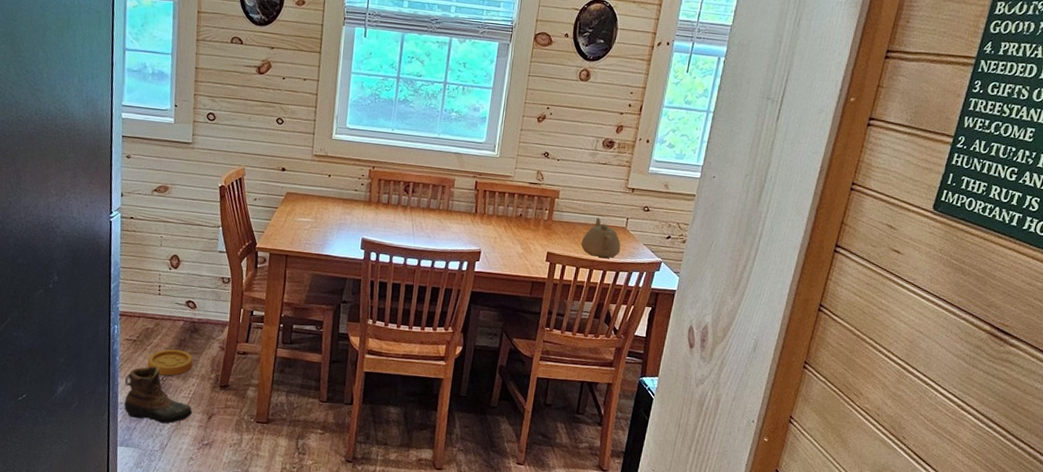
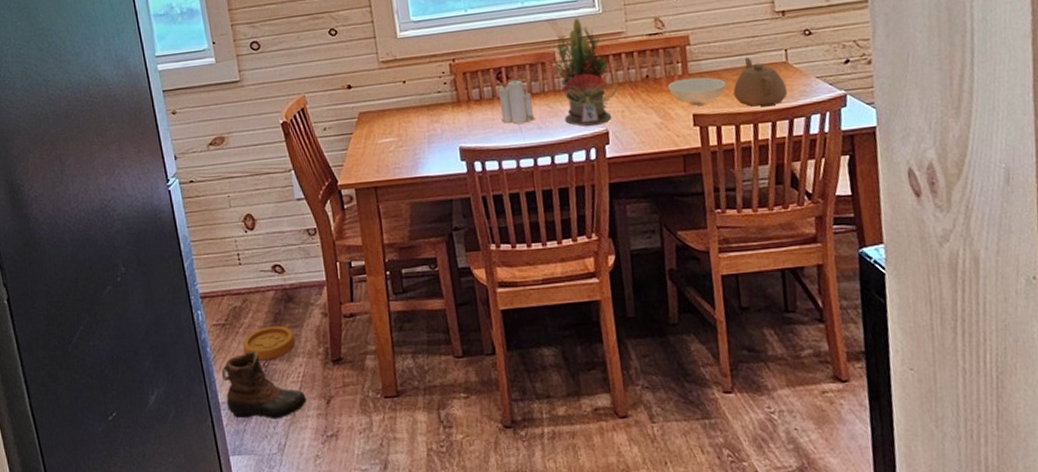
candle: none [400,194,428,231] -> present [498,79,535,125]
flower arrangement: none [450,157,498,244] -> present [552,19,619,127]
bowl: none [534,223,578,247] -> present [668,77,726,106]

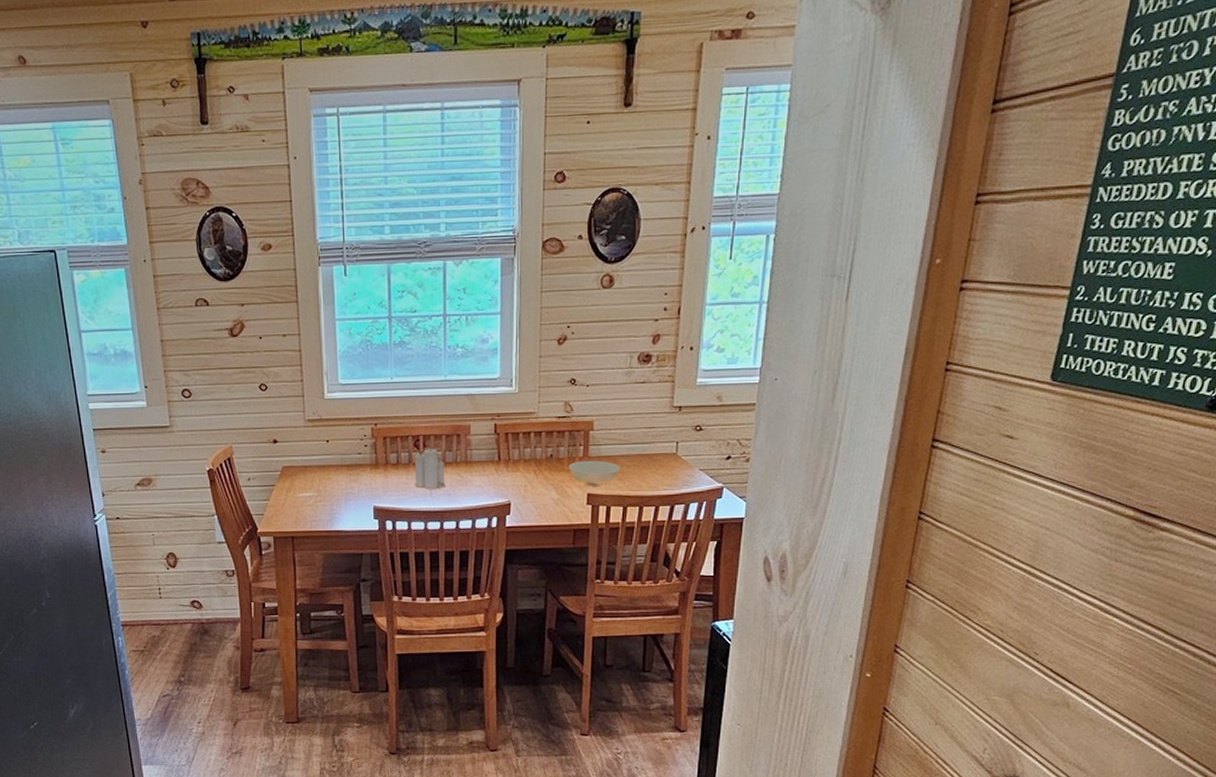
boot: present [221,350,307,419] -> none [138,675,216,736]
pet bowl: present [242,325,295,361] -> none [159,655,207,685]
flower arrangement: present [552,19,619,127] -> none [467,396,524,496]
teapot: present [733,57,788,107] -> none [625,446,673,491]

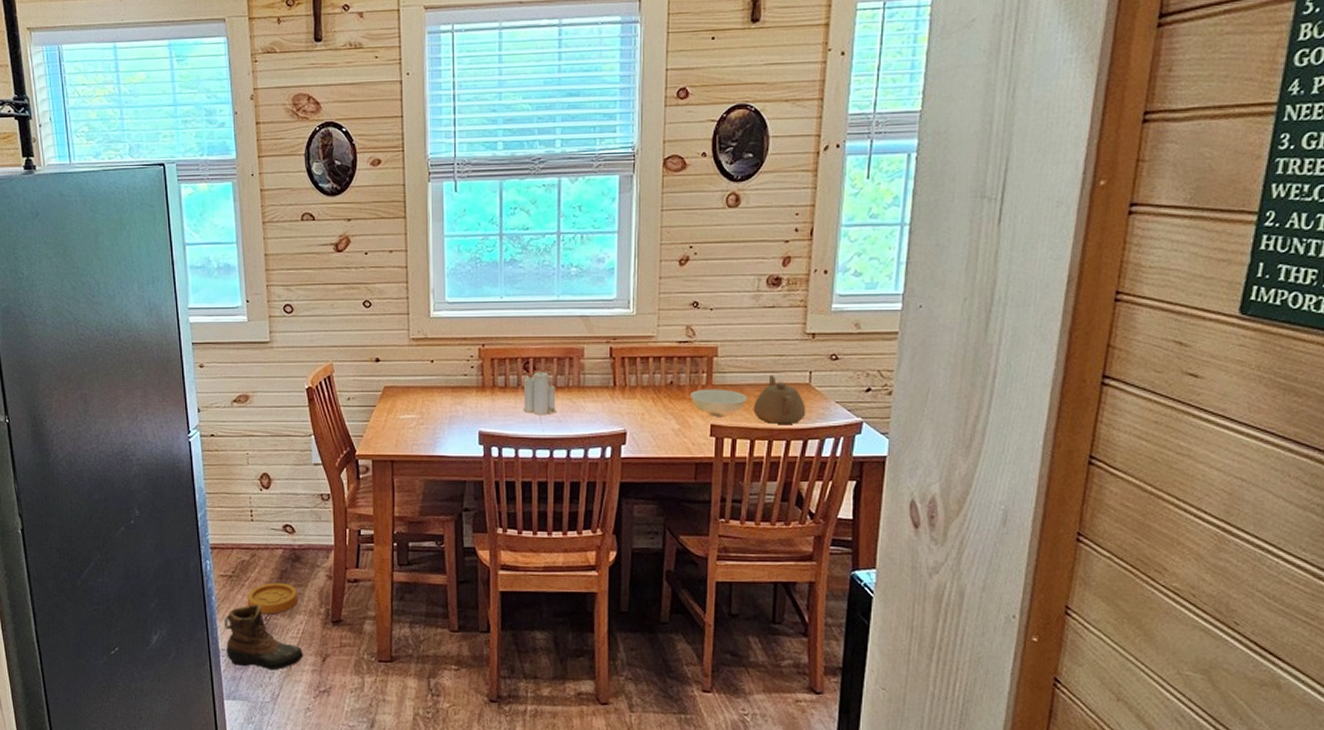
boot: none [138,675,216,736] -> present [224,604,304,671]
pet bowl: none [159,655,207,685] -> present [247,582,297,614]
teapot: none [625,446,673,491] -> present [753,374,806,424]

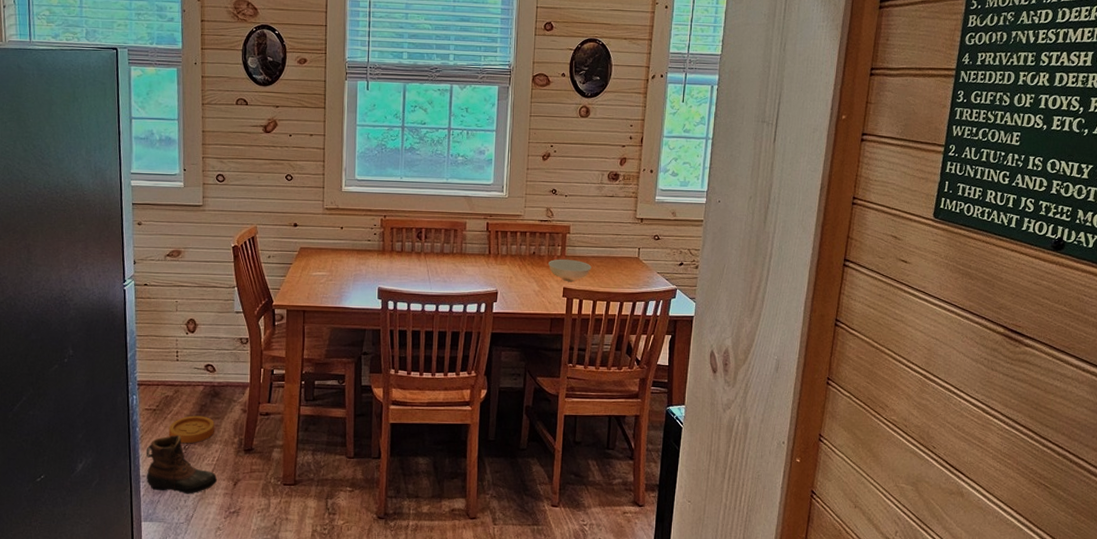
candle: present [523,371,556,416] -> none [415,239,442,276]
teapot: present [753,374,806,424] -> none [596,249,636,289]

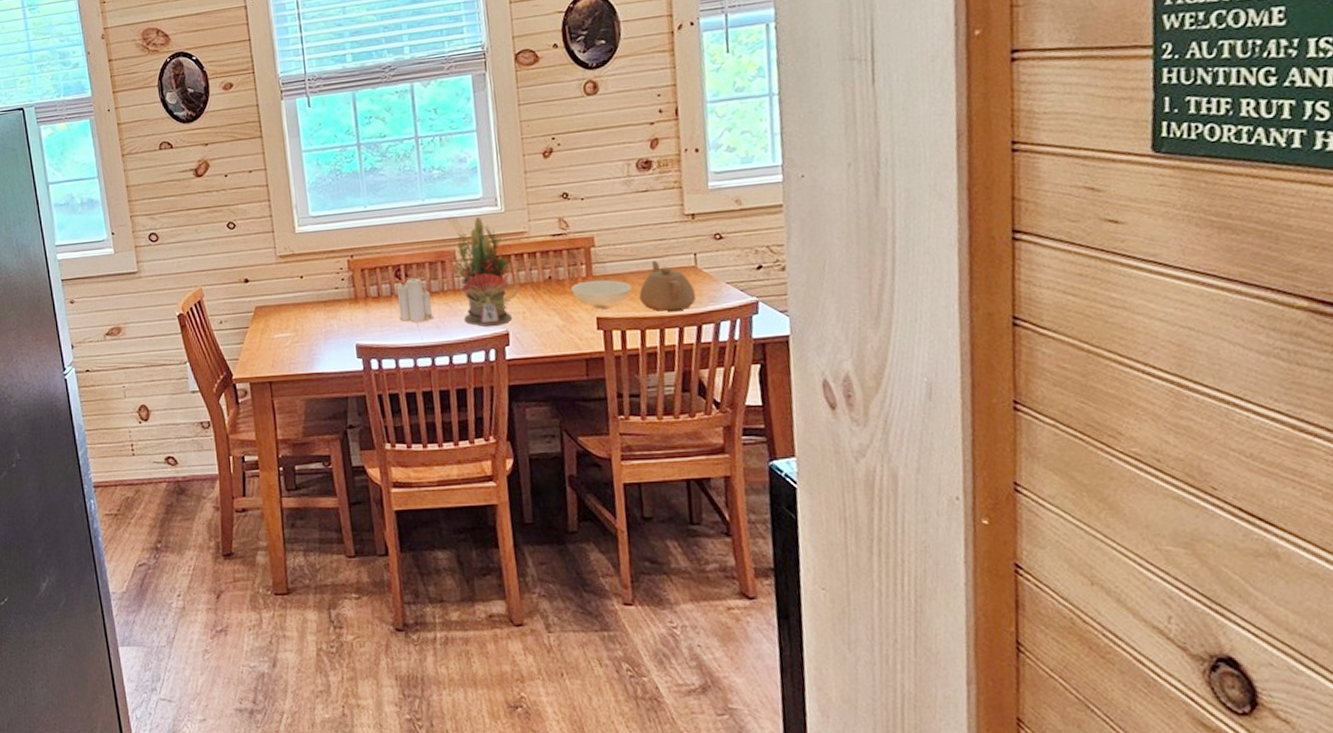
boot: present [145,434,218,494] -> none [112,542,197,612]
pet bowl: present [168,415,215,444] -> none [134,518,186,552]
candle: none [415,239,442,276] -> present [396,277,434,323]
flower arrangement: none [463,199,511,285] -> present [452,217,520,327]
teapot: none [596,249,636,289] -> present [639,260,697,311]

